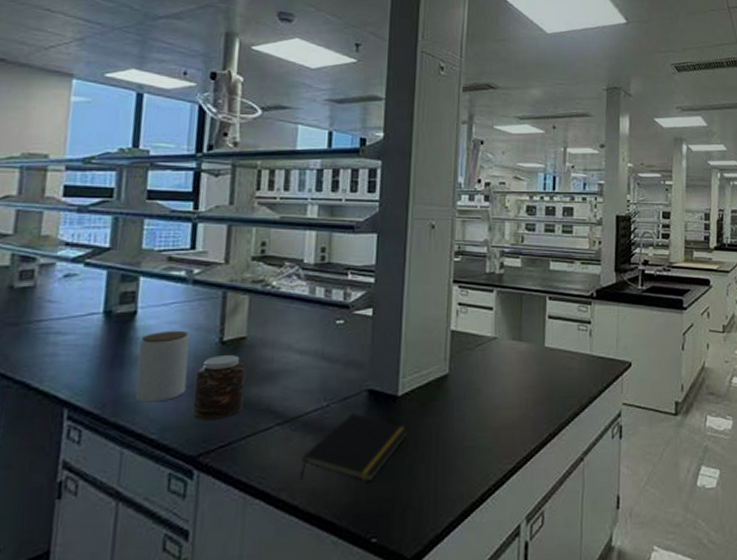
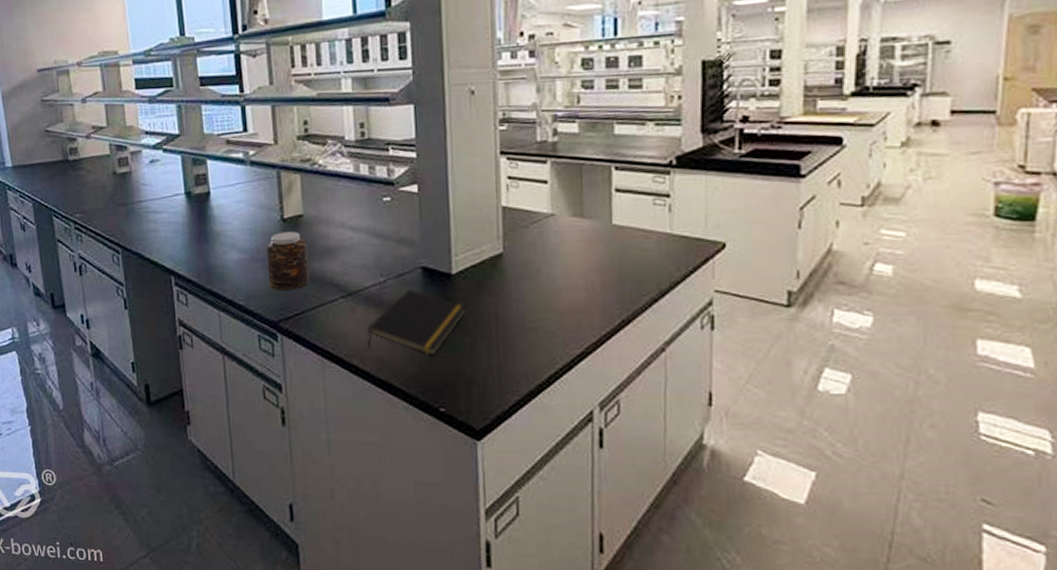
jar: present [135,330,190,403] -> none [217,209,260,273]

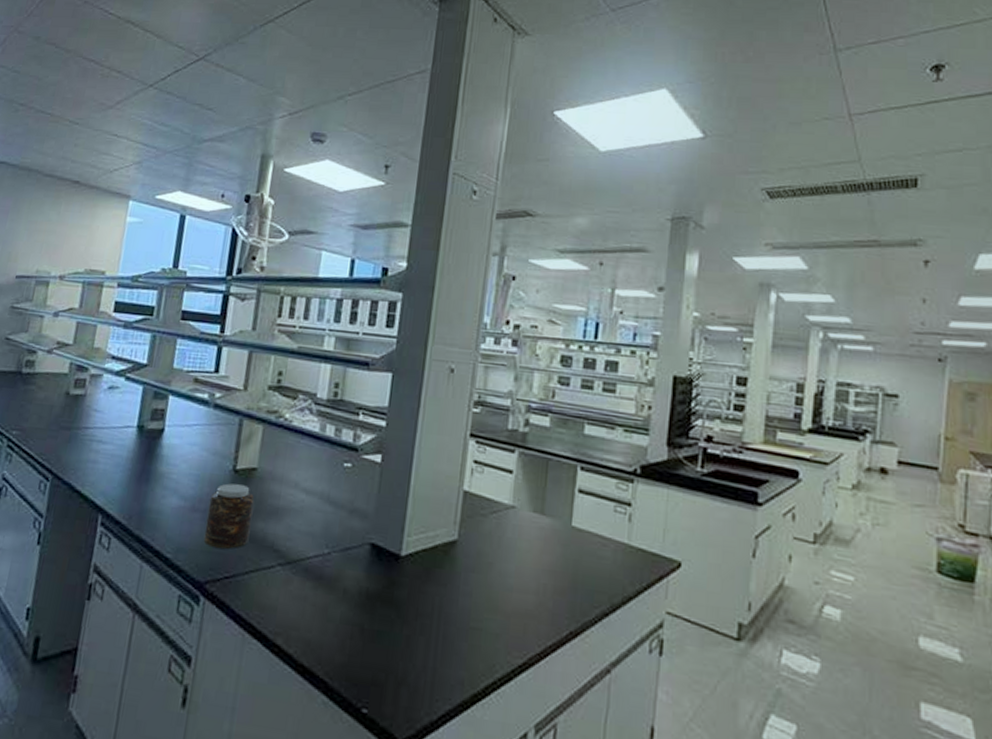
notepad: present [367,289,467,356] -> none [297,565,410,646]

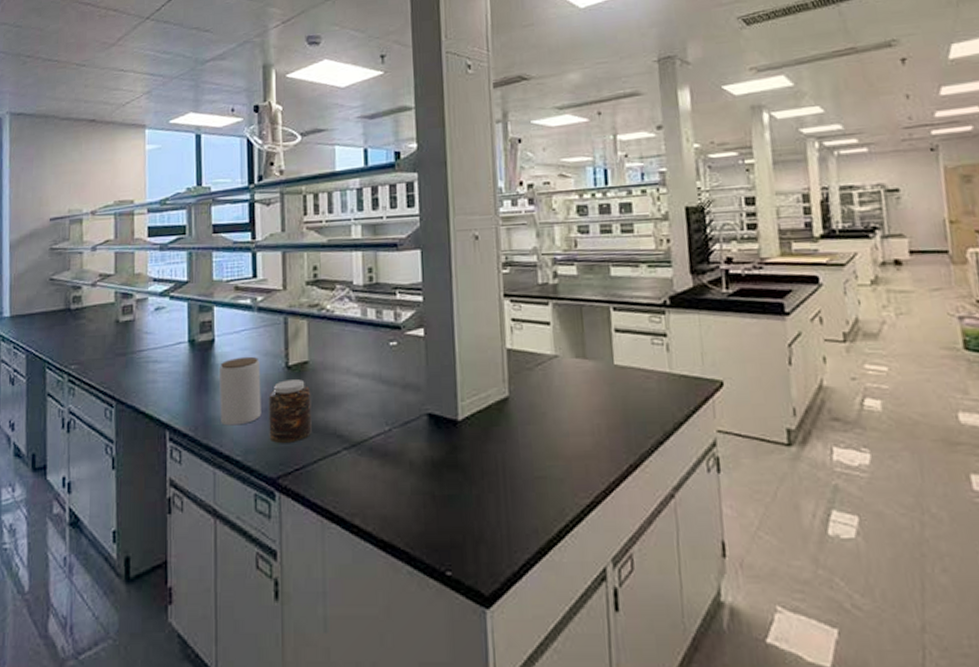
jar: none [156,451,207,522] -> present [220,356,262,426]

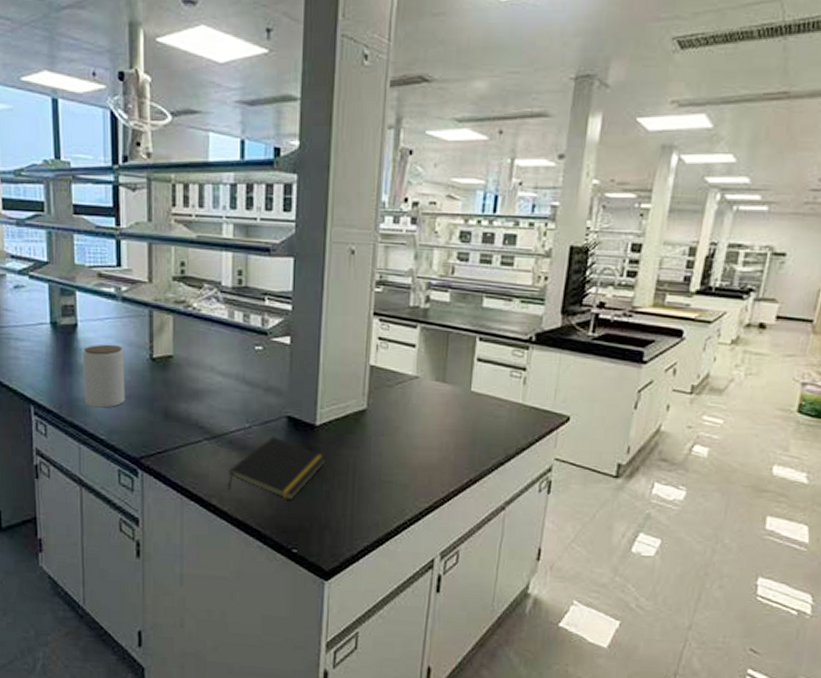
jar: present [268,379,312,444] -> none [132,371,175,429]
notepad: none [371,438,473,512] -> present [228,436,327,501]

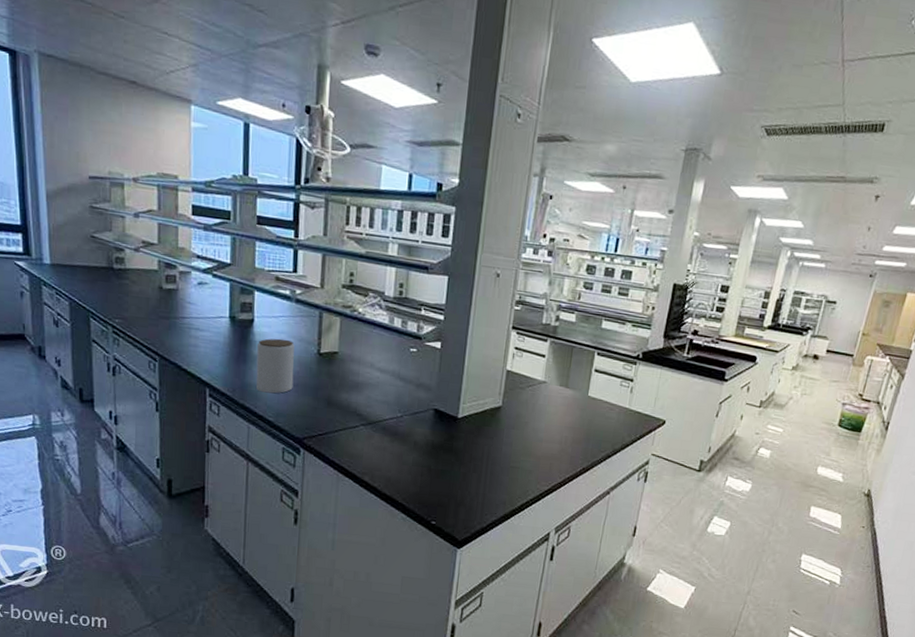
notepad: present [228,436,327,501] -> none [379,425,466,480]

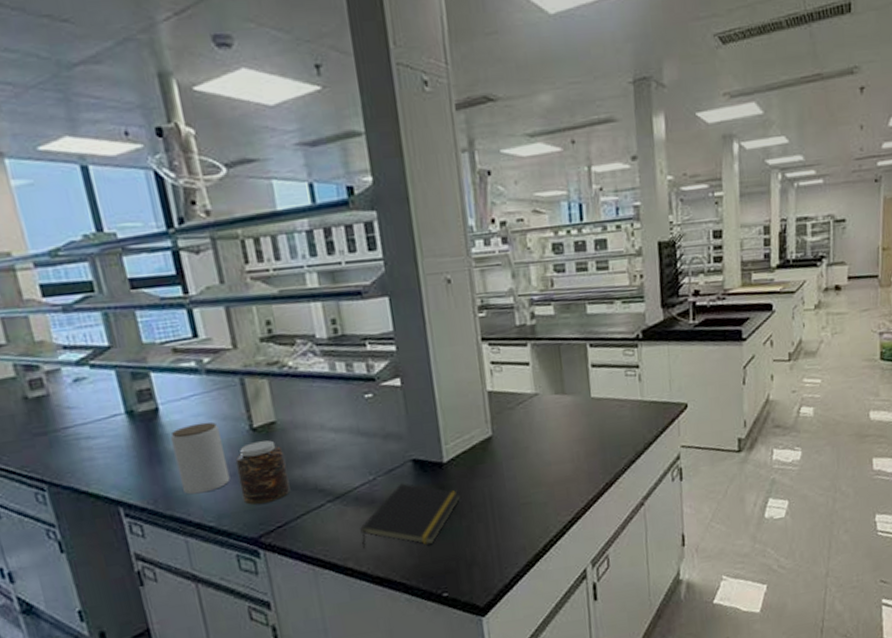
jar: none [298,364,338,414] -> present [235,440,291,505]
notepad: none [379,425,466,480] -> present [360,483,461,548]

